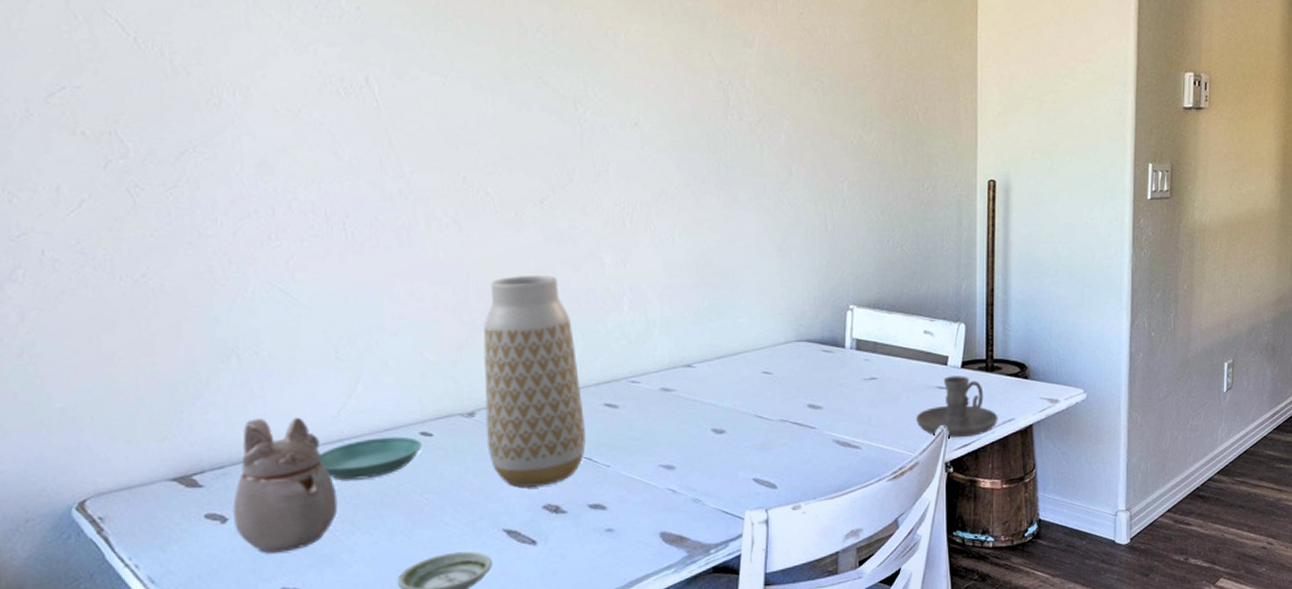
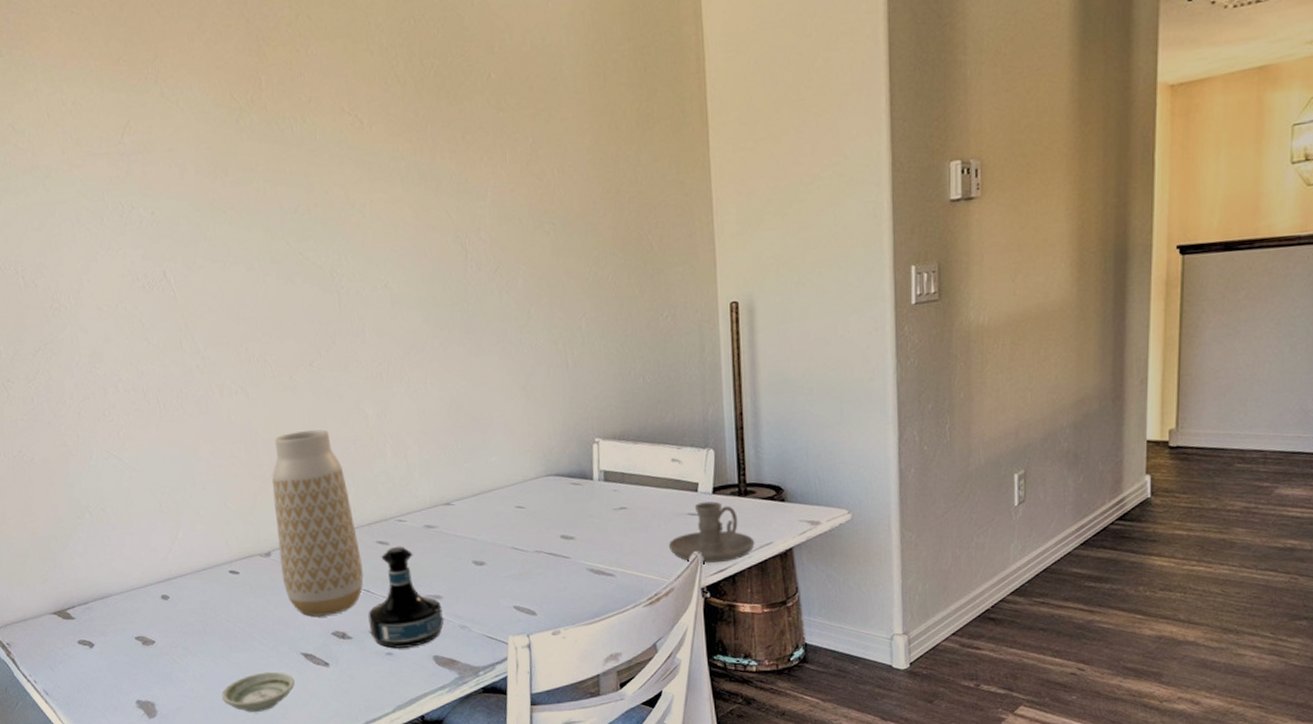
teapot: present [233,417,338,553] -> none [96,561,173,672]
saucer: present [319,436,422,480] -> none [155,575,232,612]
tequila bottle: none [588,410,674,524] -> present [368,546,444,649]

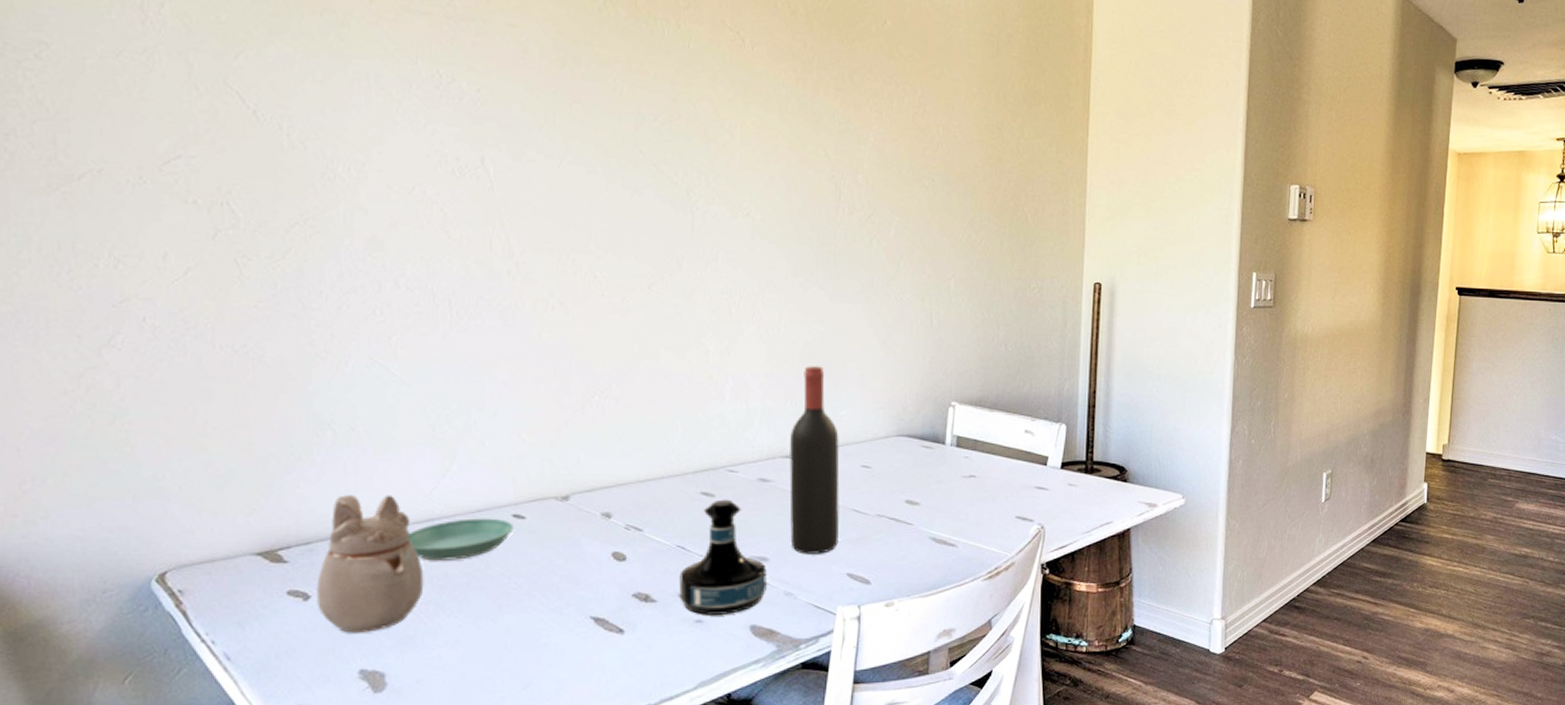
teapot: none [96,561,173,672] -> present [317,494,424,633]
saucer: none [155,575,232,612] -> present [408,518,513,561]
saucer: present [221,671,295,712] -> none [479,637,577,687]
vase: present [272,429,364,617] -> none [581,360,680,574]
wine bottle: none [447,418,503,591] -> present [789,366,840,554]
candle holder: present [668,501,755,564] -> none [1013,476,1096,540]

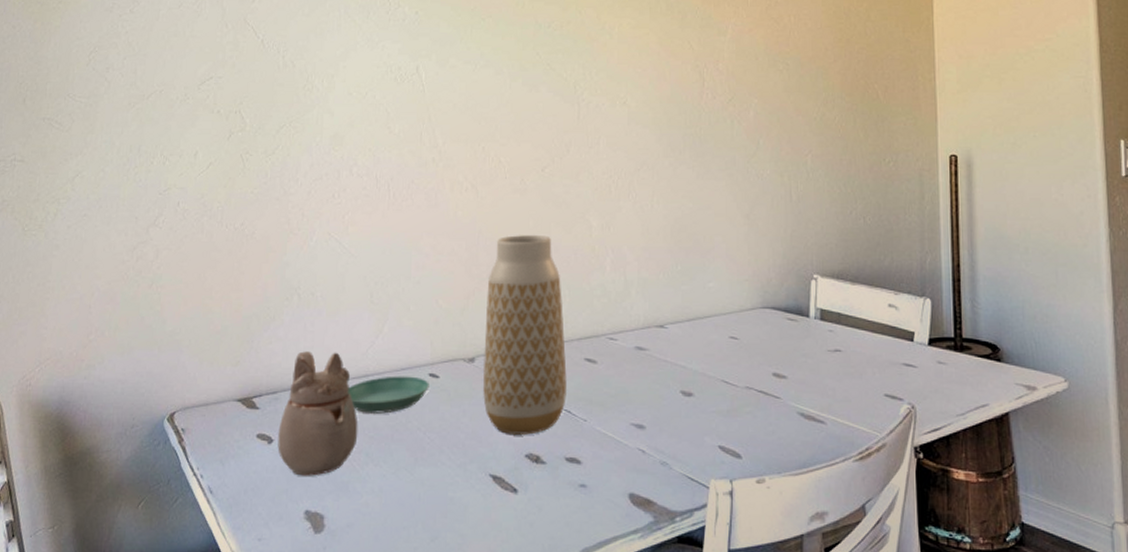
vase: none [581,360,680,574] -> present [483,235,567,435]
tequila bottle: present [679,499,767,615] -> none [566,366,644,481]
wine bottle: present [789,366,840,554] -> none [663,240,710,424]

